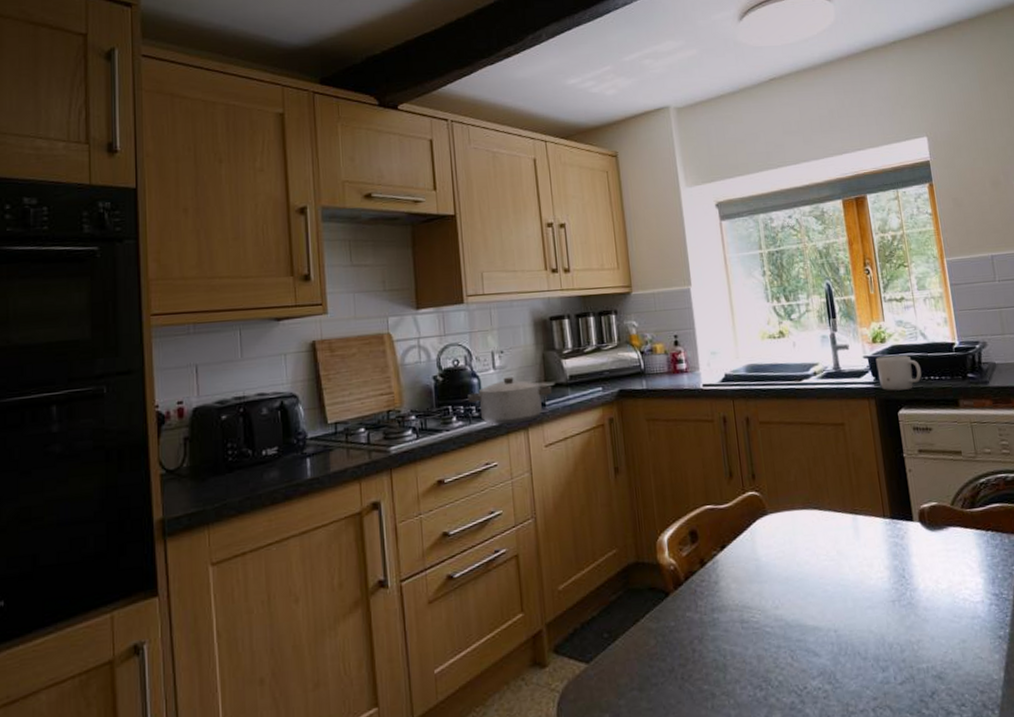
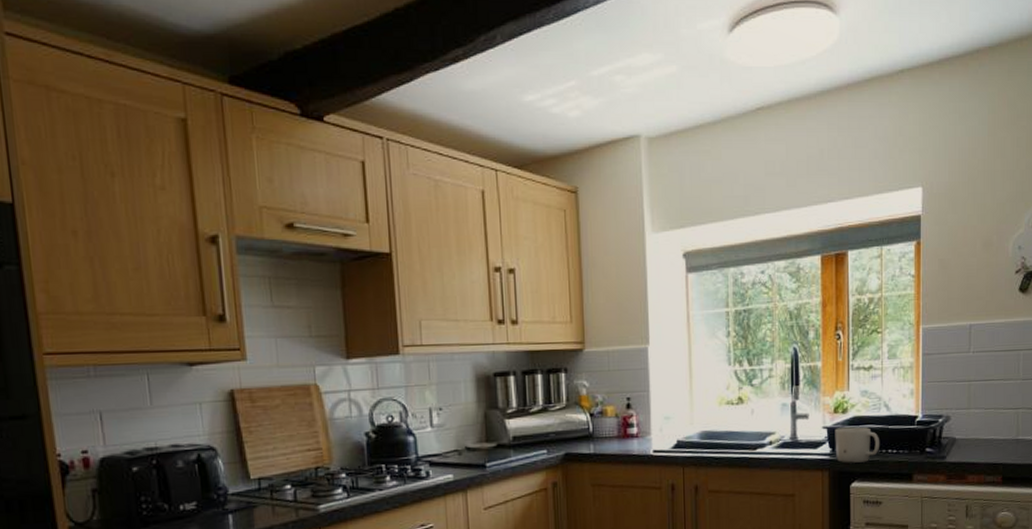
cooking pot: present [467,377,553,425] -> none [402,436,494,486]

